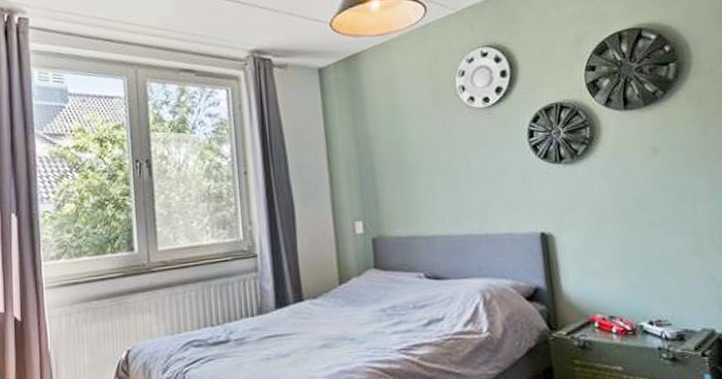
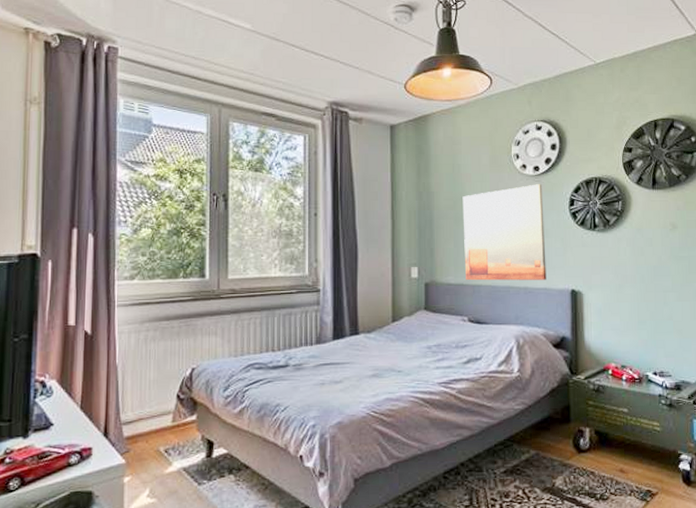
wall art: none [405,116,510,232] -> present [462,184,546,281]

